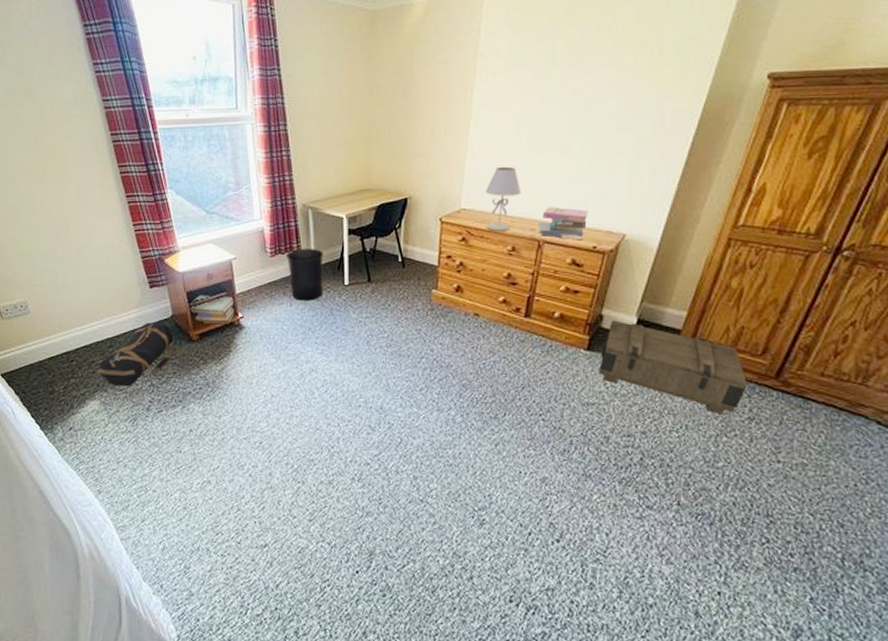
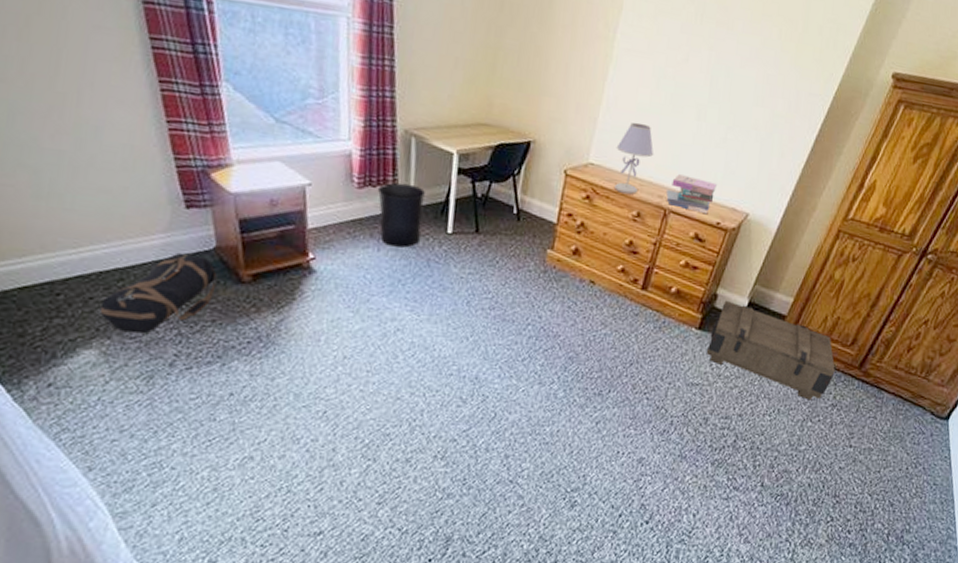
books: present [190,294,235,325] -> none [242,224,304,266]

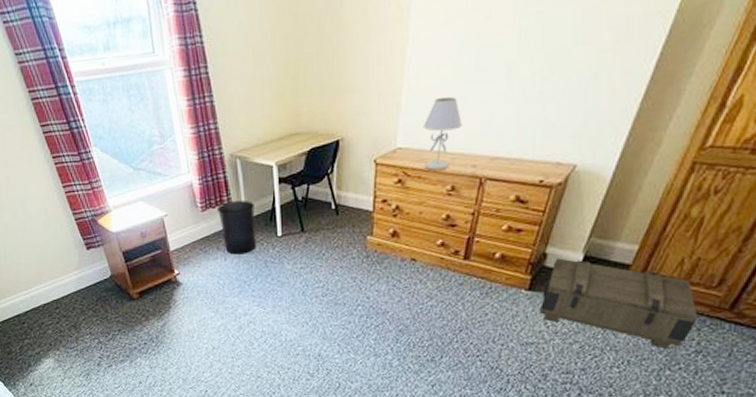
duffel bag: present [99,252,217,333] -> none [48,282,117,344]
books: present [665,174,717,215] -> none [479,139,536,175]

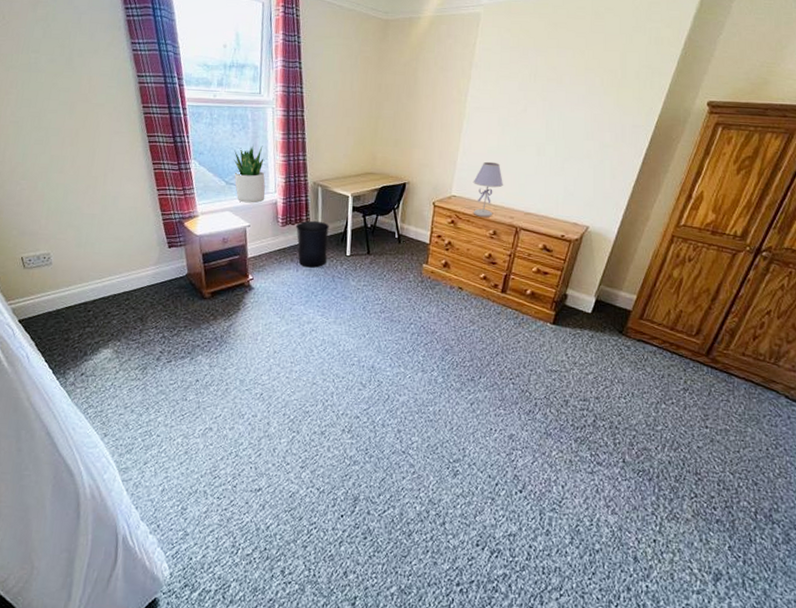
planter: none [136,117,179,190] -> present [233,144,266,204]
ammo crate: present [539,258,698,349] -> none [561,299,683,385]

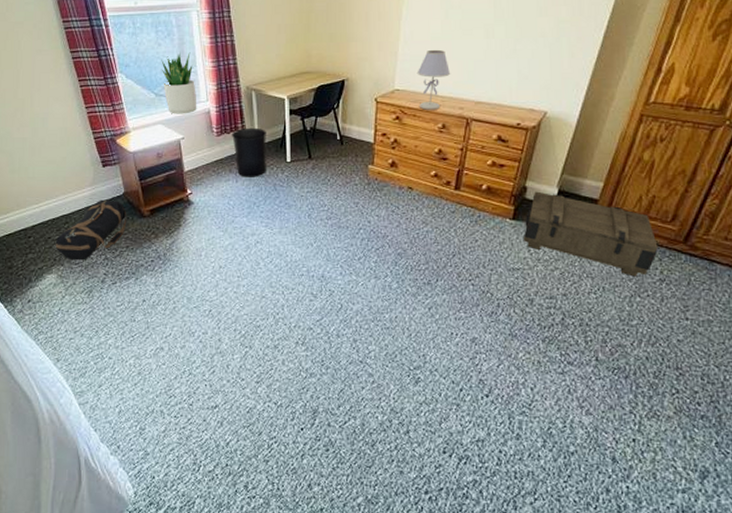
duffel bag: none [114,278,188,336] -> present [55,198,127,259]
ammo crate: none [561,299,683,385] -> present [523,191,658,277]

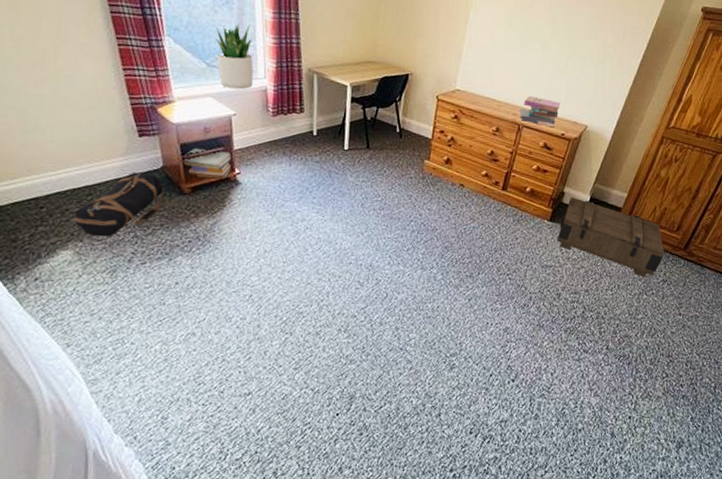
books: none [141,173,184,201] -> present [183,148,232,180]
waste bin: present [231,127,266,177] -> none [287,110,326,162]
table lamp: present [416,49,451,111] -> none [477,55,509,114]
books: none [465,87,512,118] -> present [518,96,561,128]

